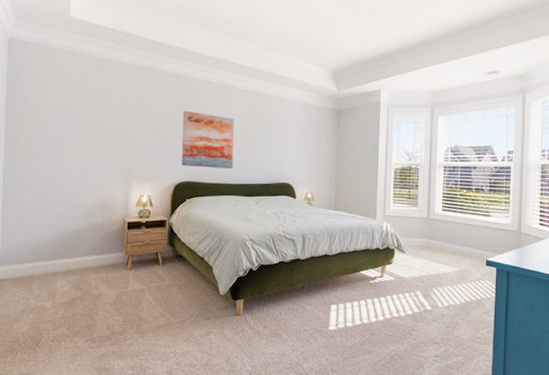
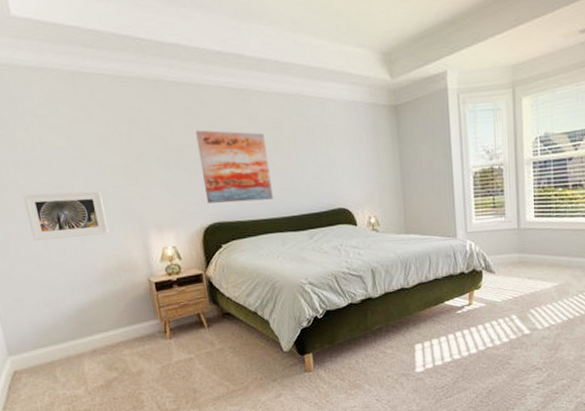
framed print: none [43,141,103,179] -> present [22,190,109,241]

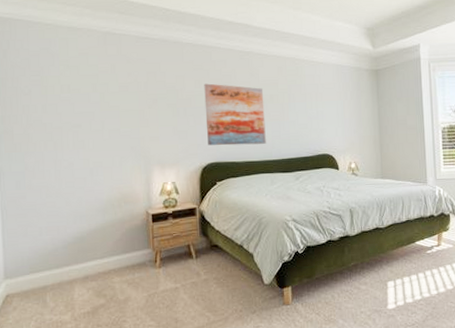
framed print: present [22,190,109,241] -> none [44,130,116,172]

